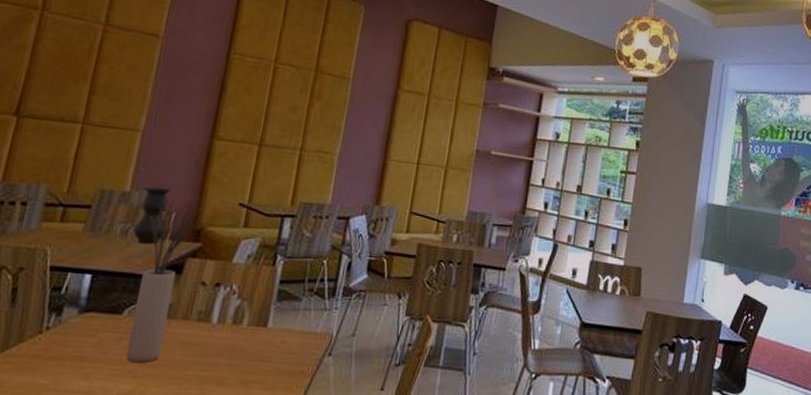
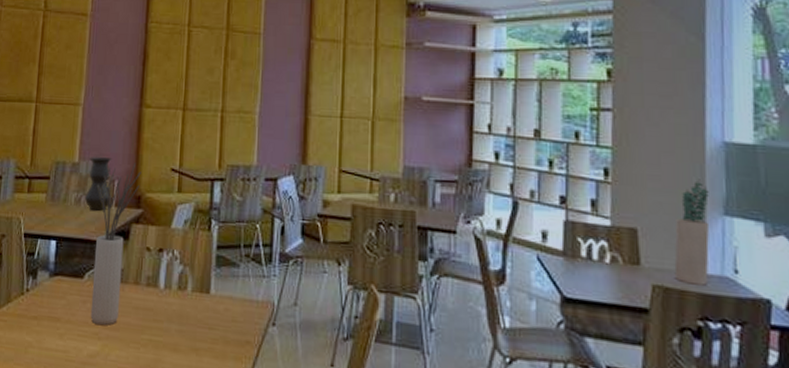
vase: none [662,230,693,313] -> present [674,179,709,287]

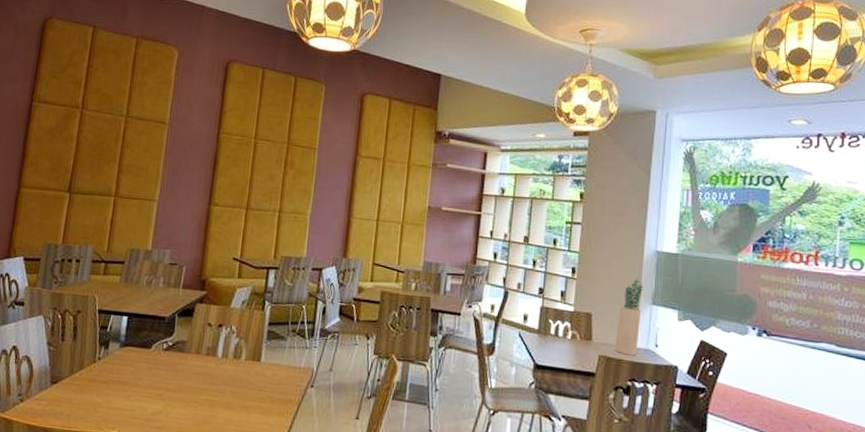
vase: present [85,157,112,212] -> none [156,245,182,293]
vase: present [90,162,141,326] -> none [155,252,207,389]

